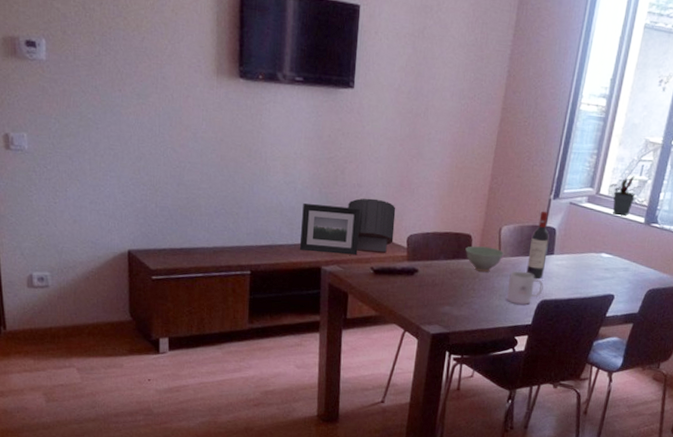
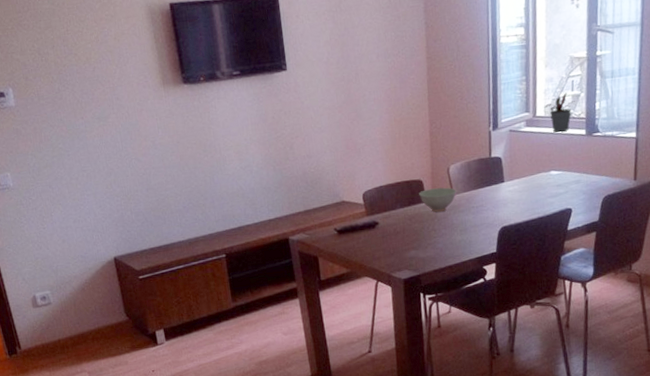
picture frame: present [299,204,361,256] -> none [261,177,320,227]
speaker: present [348,198,396,254] -> none [302,165,350,217]
mug: present [506,271,544,305] -> none [465,203,501,236]
wine bottle: present [526,212,549,279] -> none [479,144,499,208]

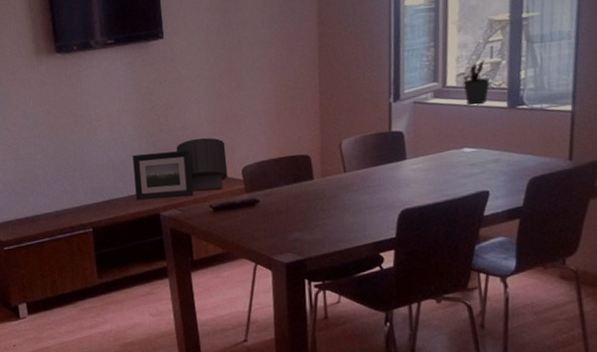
picture frame: none [261,177,320,227] -> present [132,150,194,201]
speaker: none [302,165,350,217] -> present [176,137,228,193]
bowl: present [419,187,457,212] -> none [306,164,350,191]

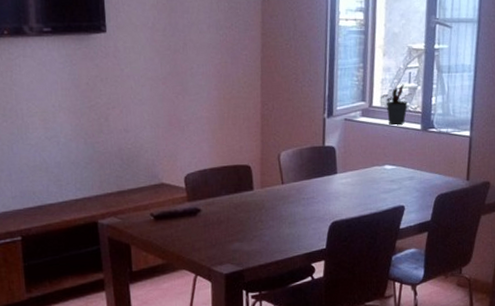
picture frame: present [132,150,194,201] -> none [69,154,135,207]
speaker: present [176,137,228,193] -> none [117,142,170,200]

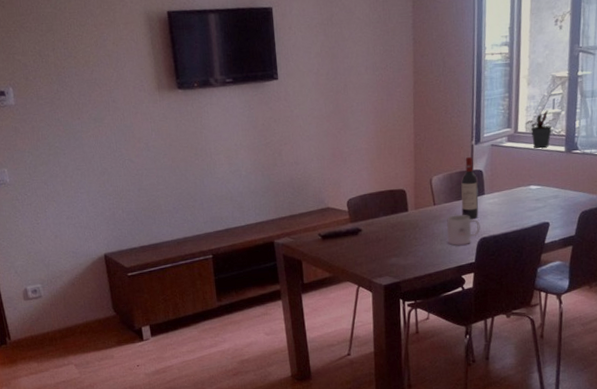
mug: none [295,195,332,230] -> present [446,214,480,246]
wine bottle: none [311,132,331,200] -> present [461,157,479,219]

